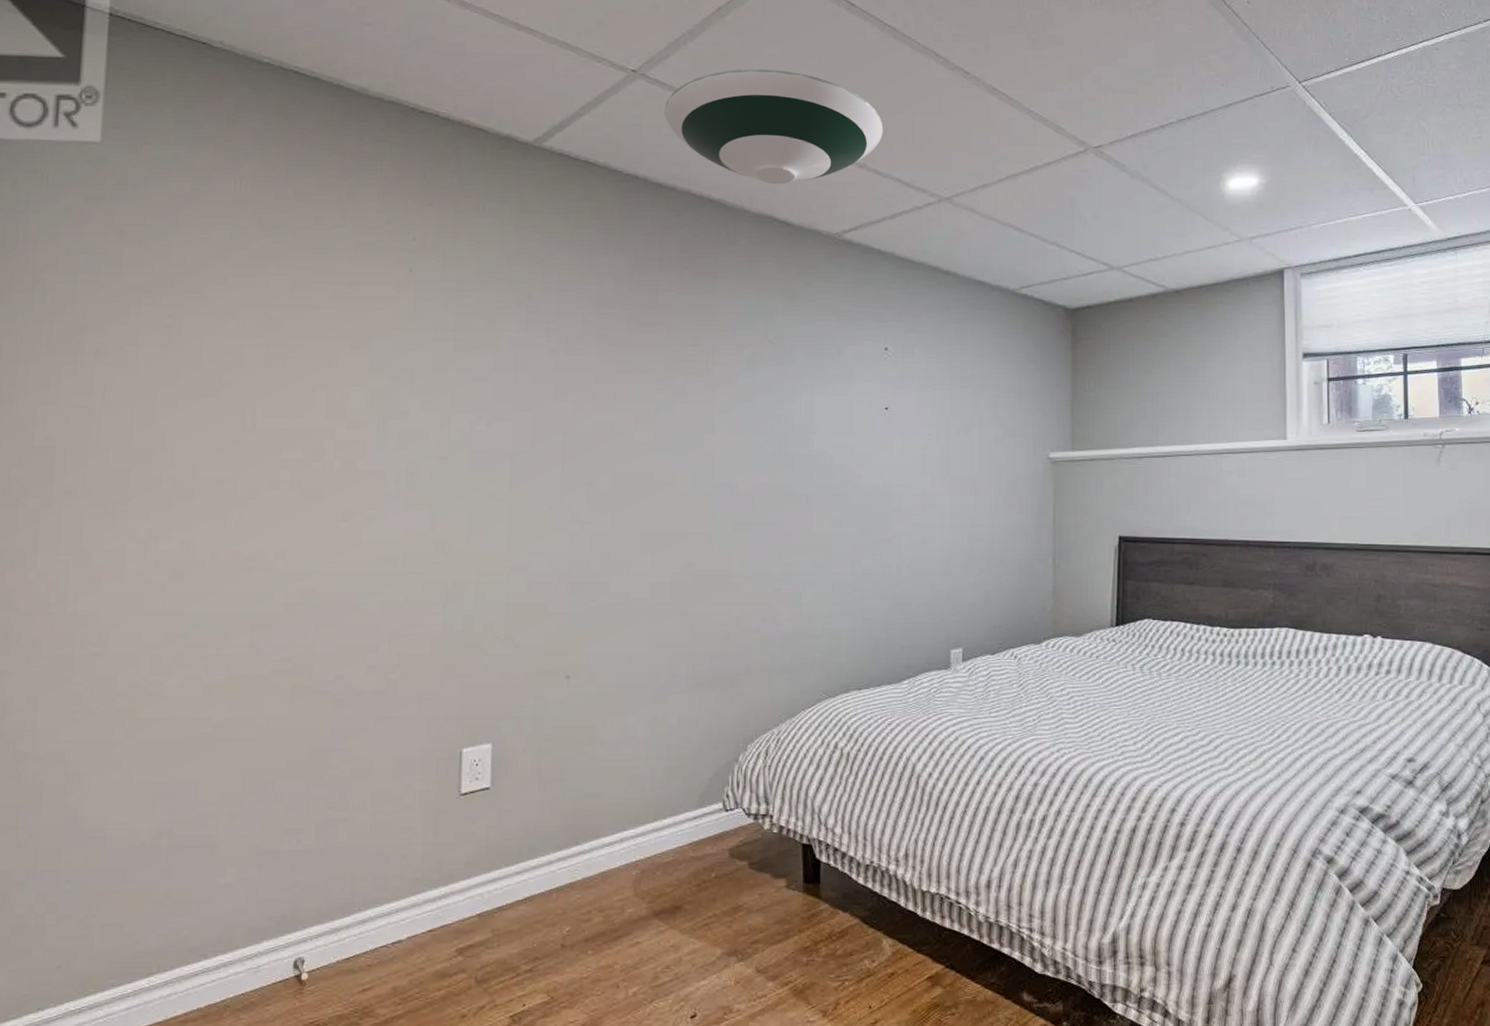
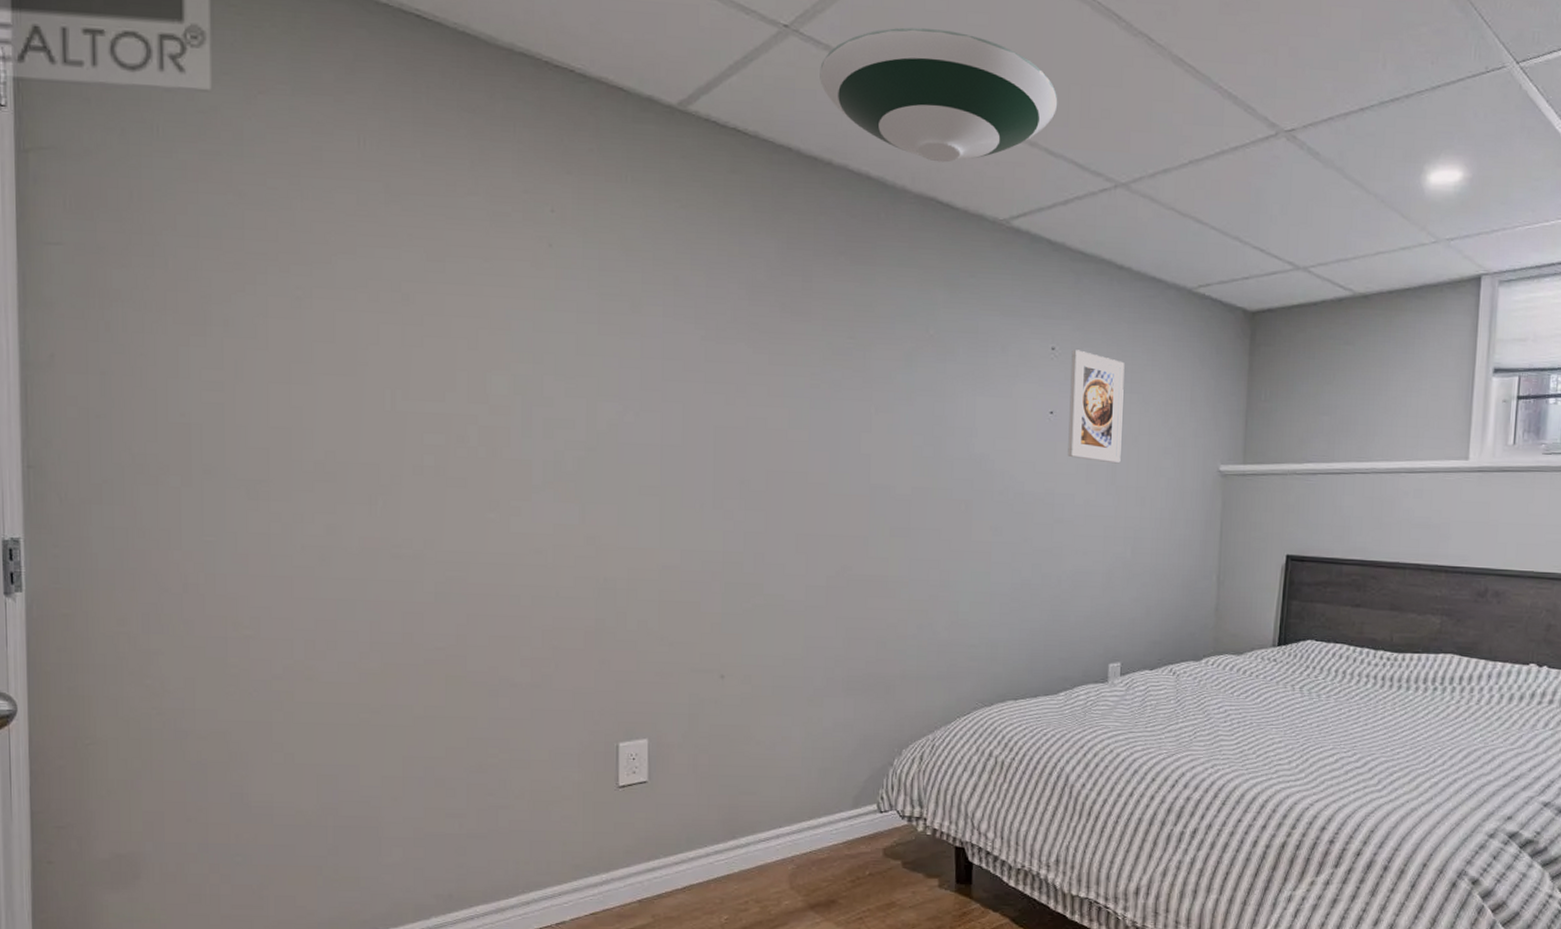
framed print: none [903,349,955,455] -> present [1068,349,1125,464]

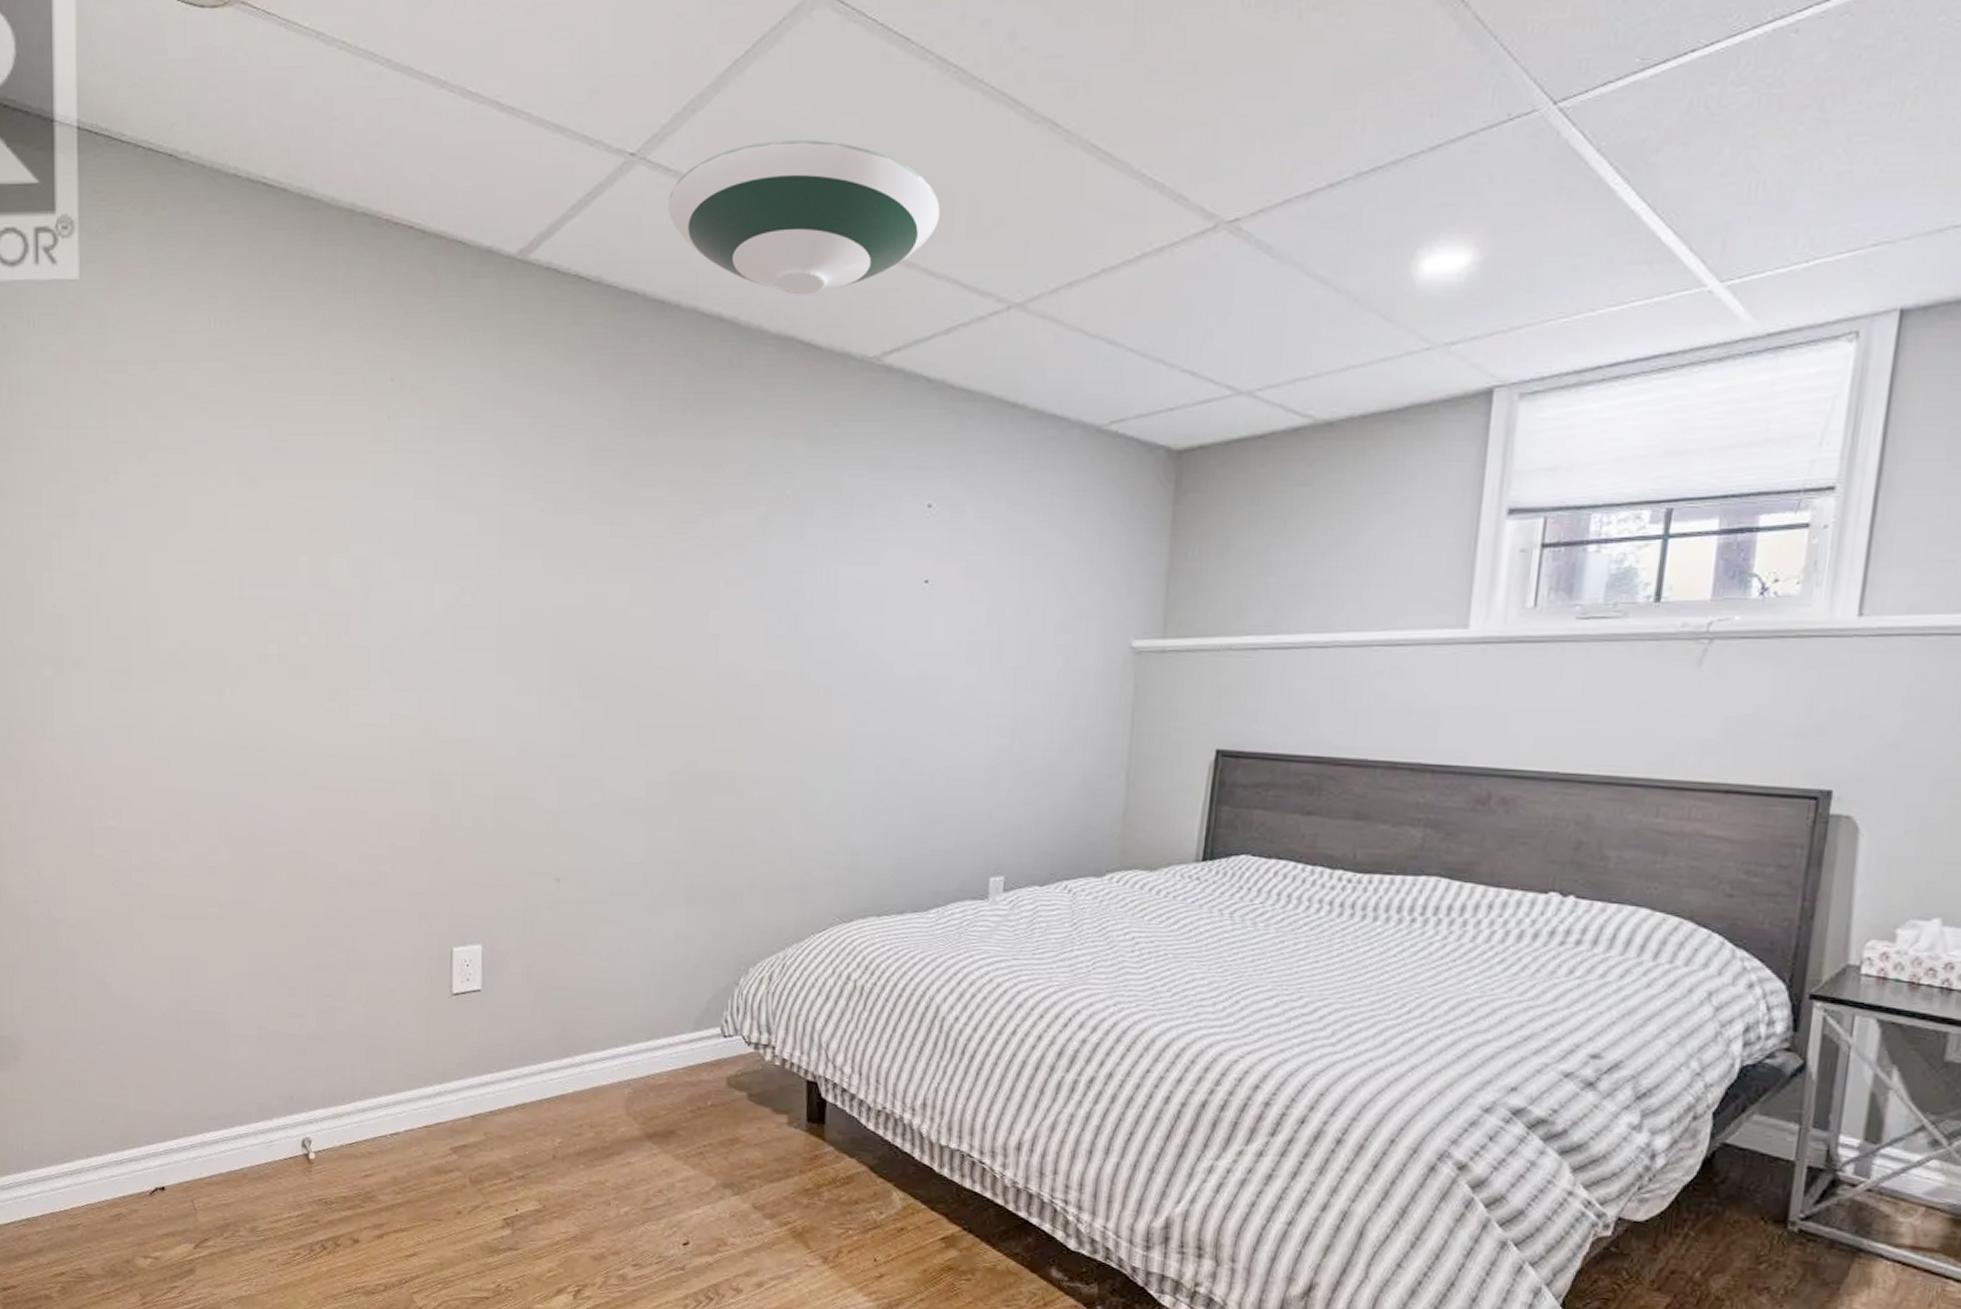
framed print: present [1068,349,1125,464] -> none [945,506,1016,640]

